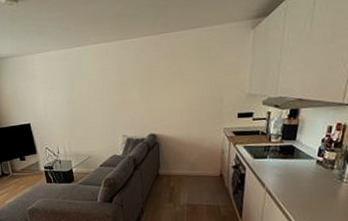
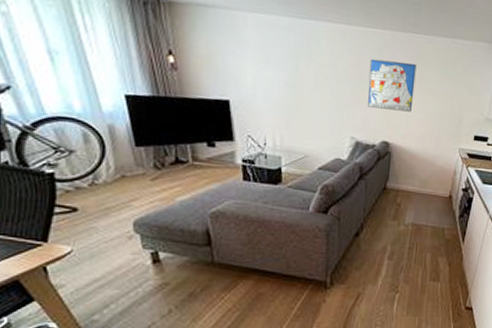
wall art: none [130,59,173,107] -> present [368,58,417,112]

